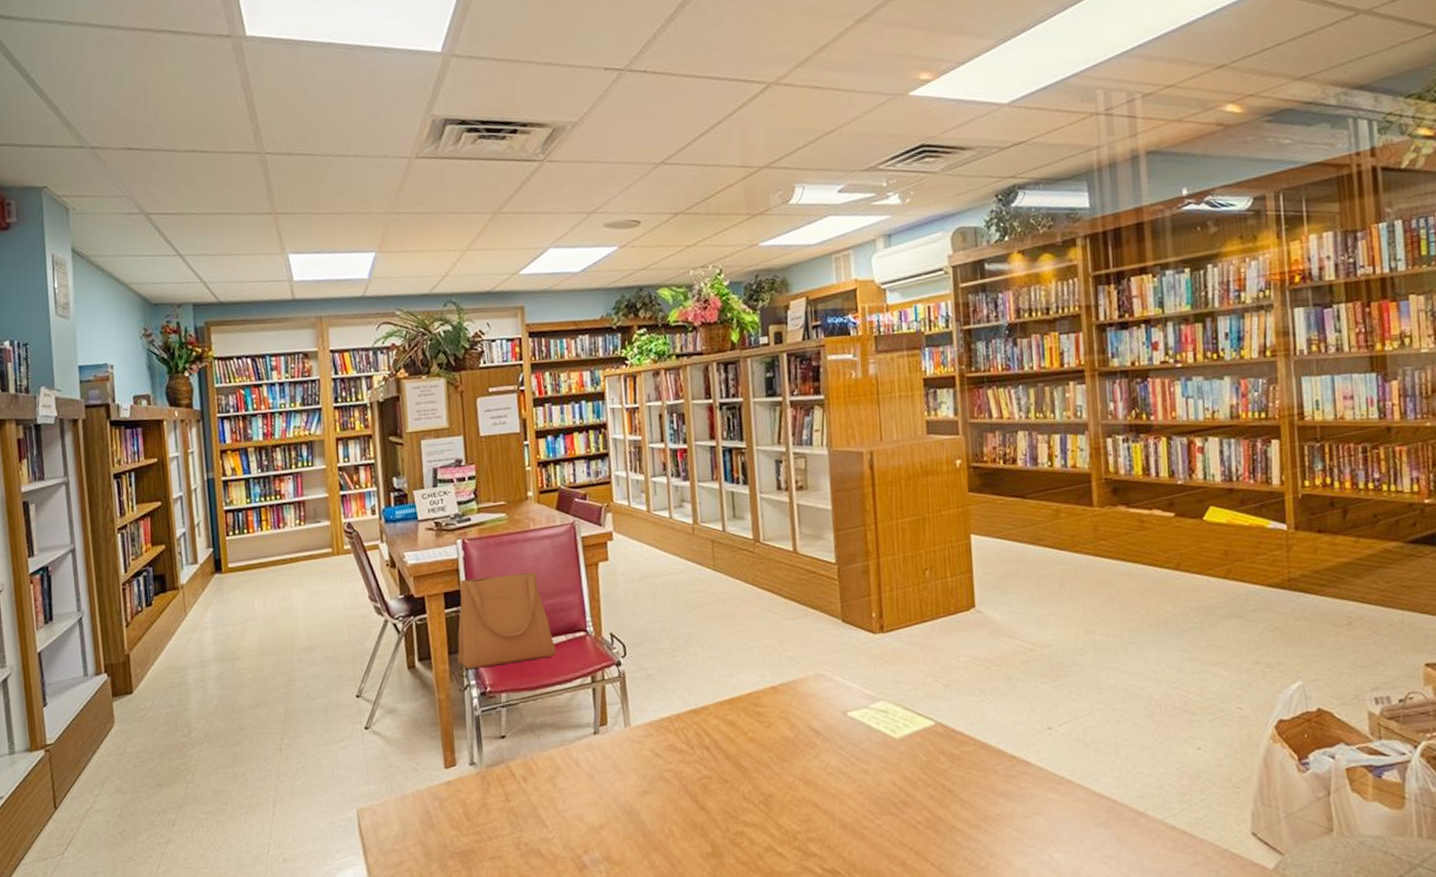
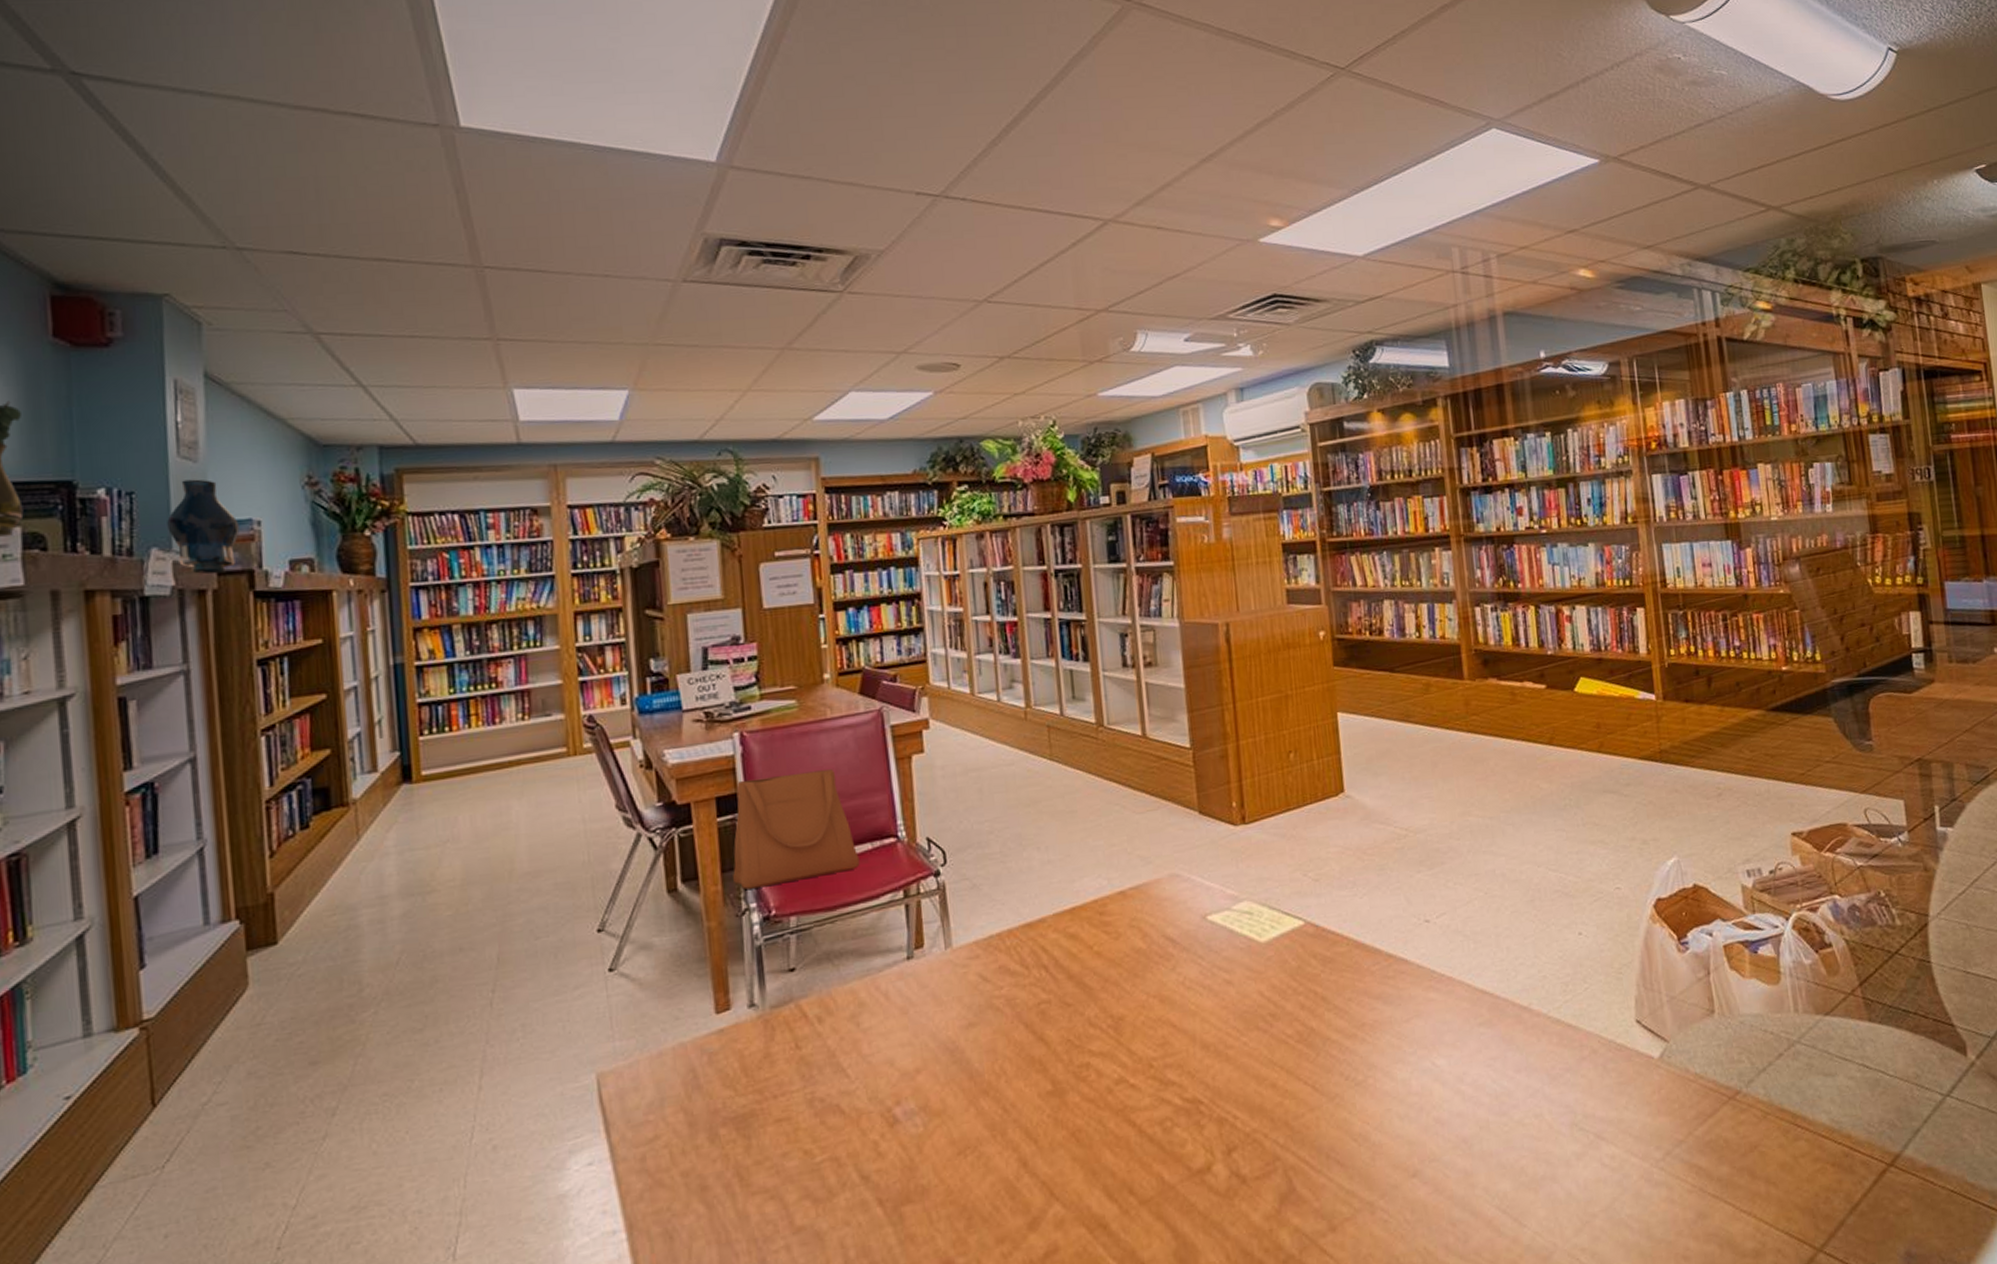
vase: none [50,332,99,408] -> present [167,479,240,575]

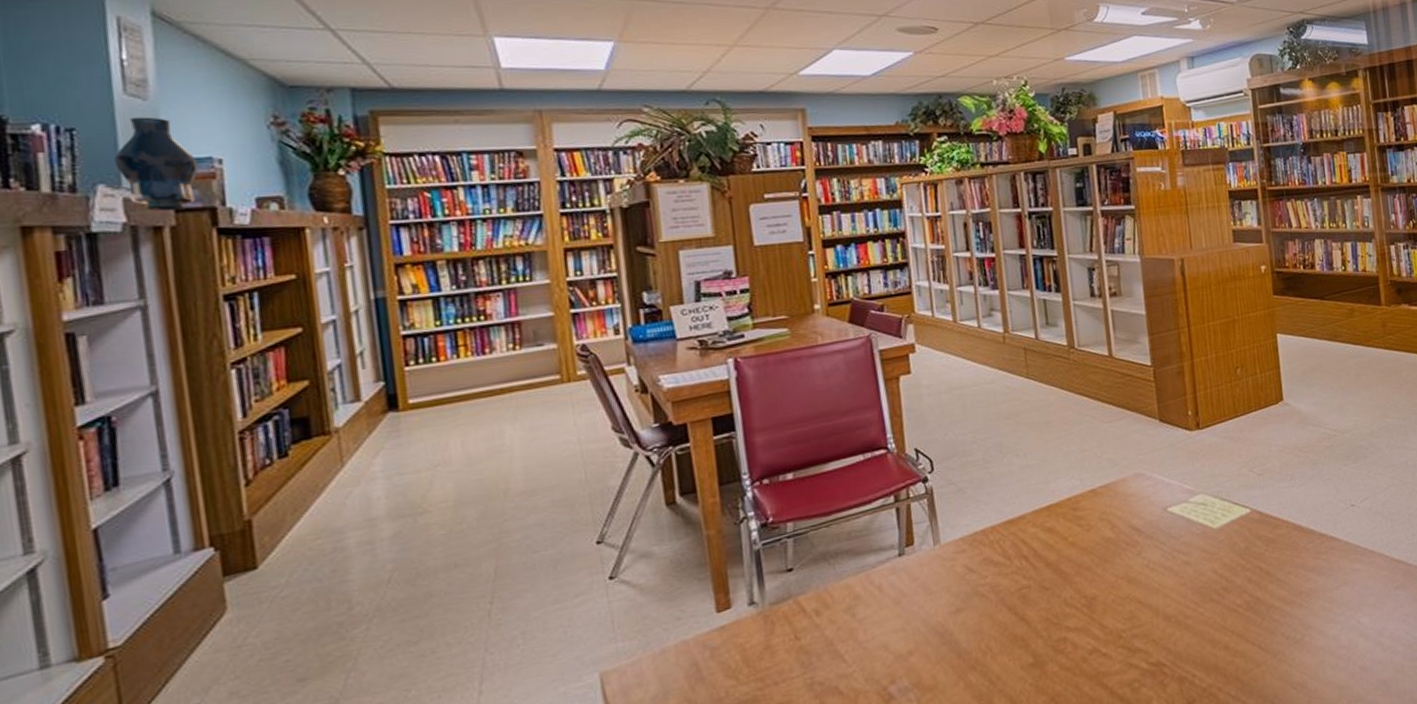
tote bag: present [733,769,860,890] -> none [730,390,853,501]

